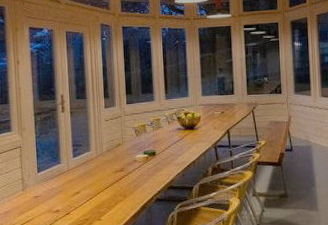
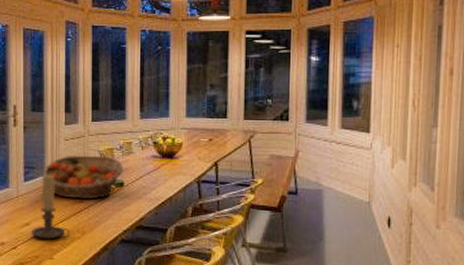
candle holder: none [81,150,115,204] -> present [31,174,71,240]
fruit basket: none [88,131,156,168] -> present [42,155,125,199]

